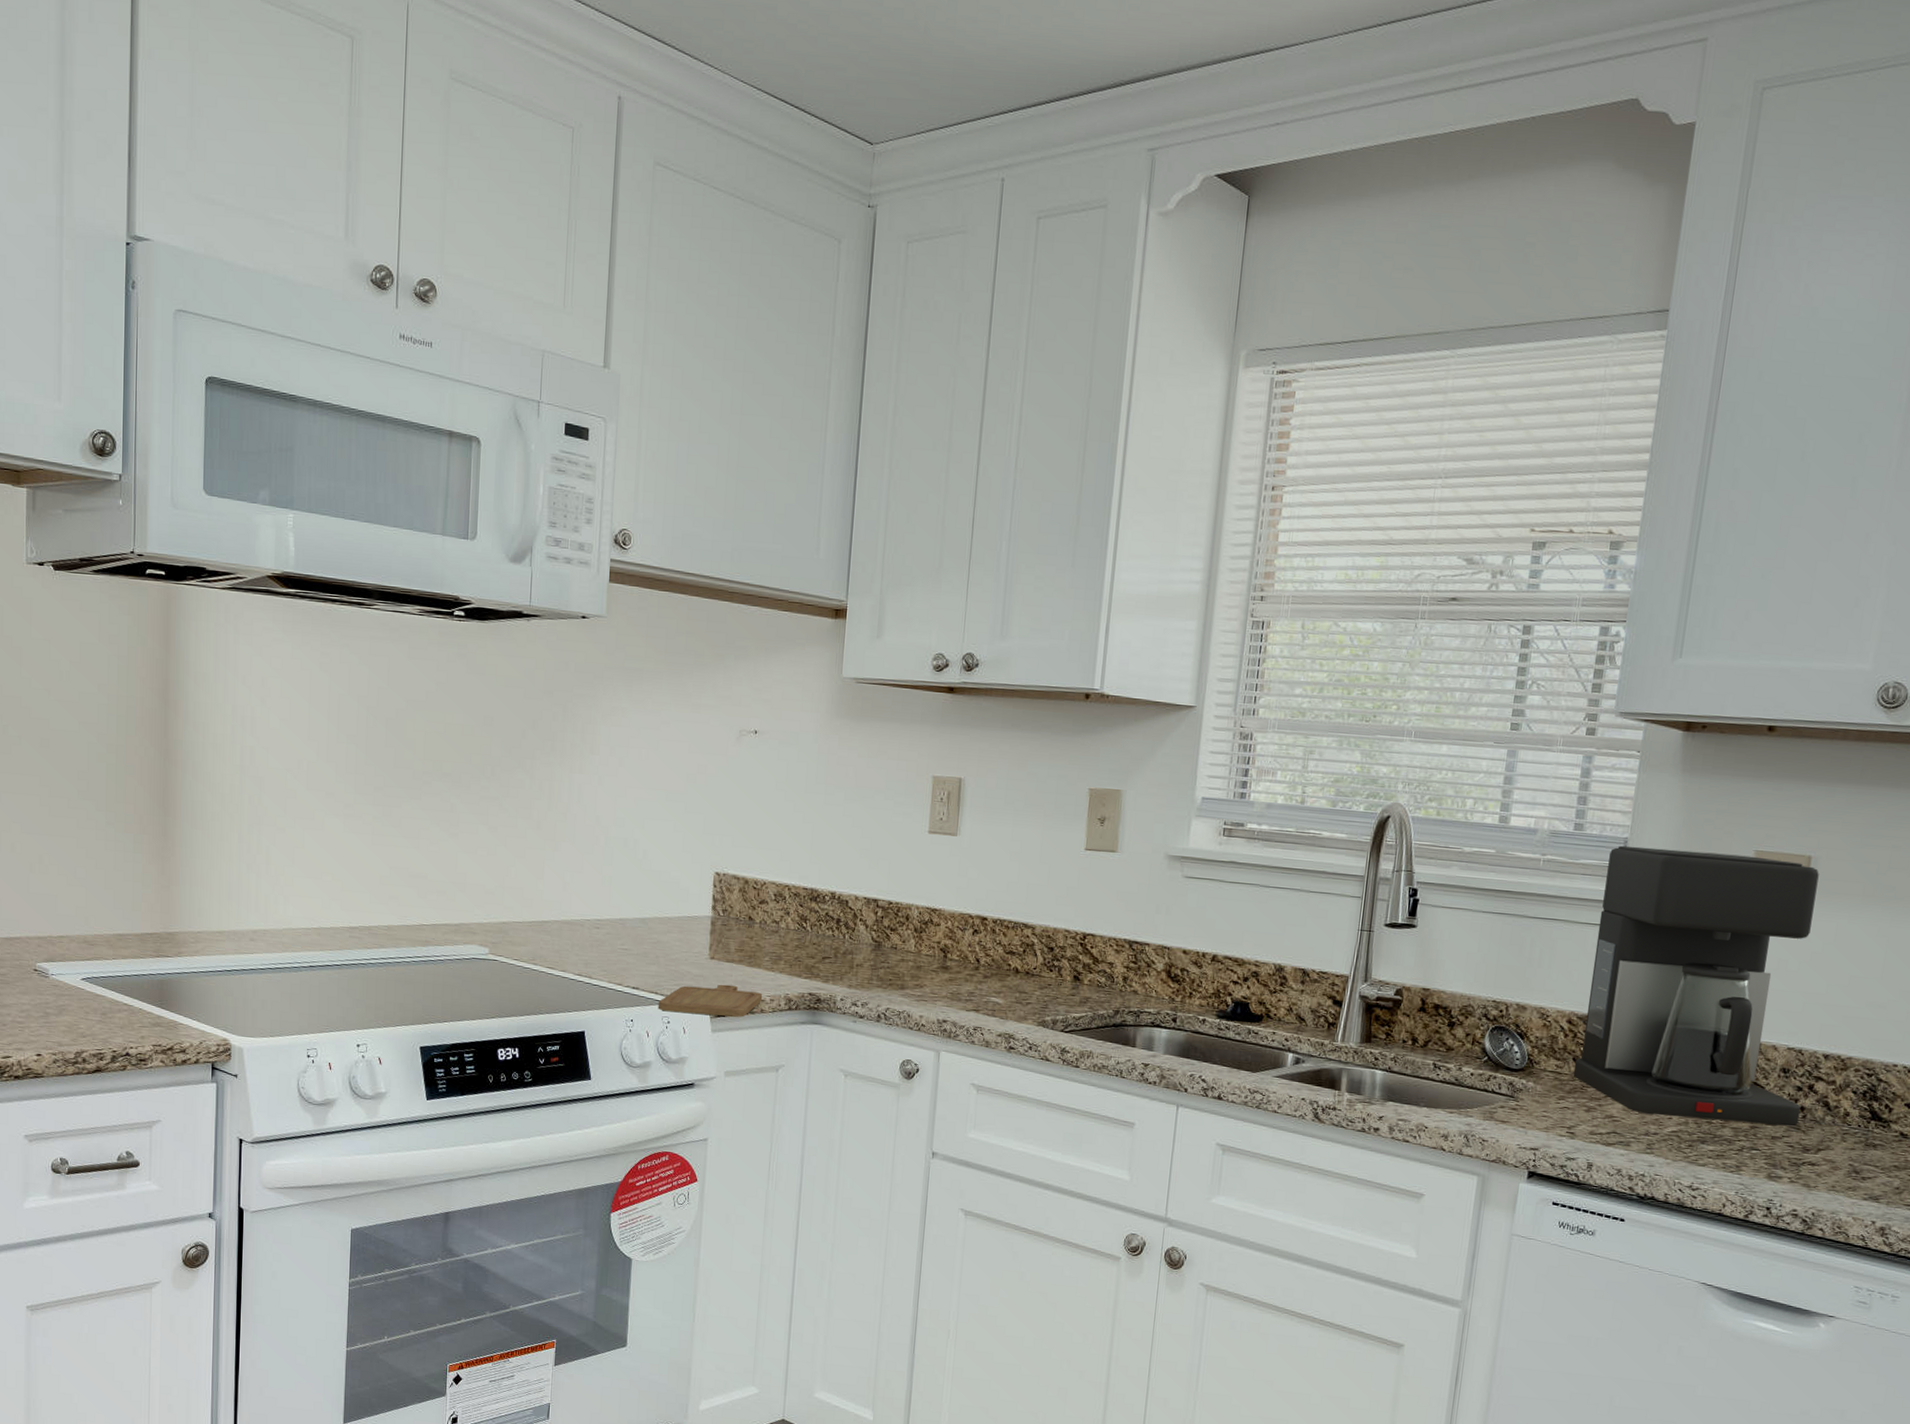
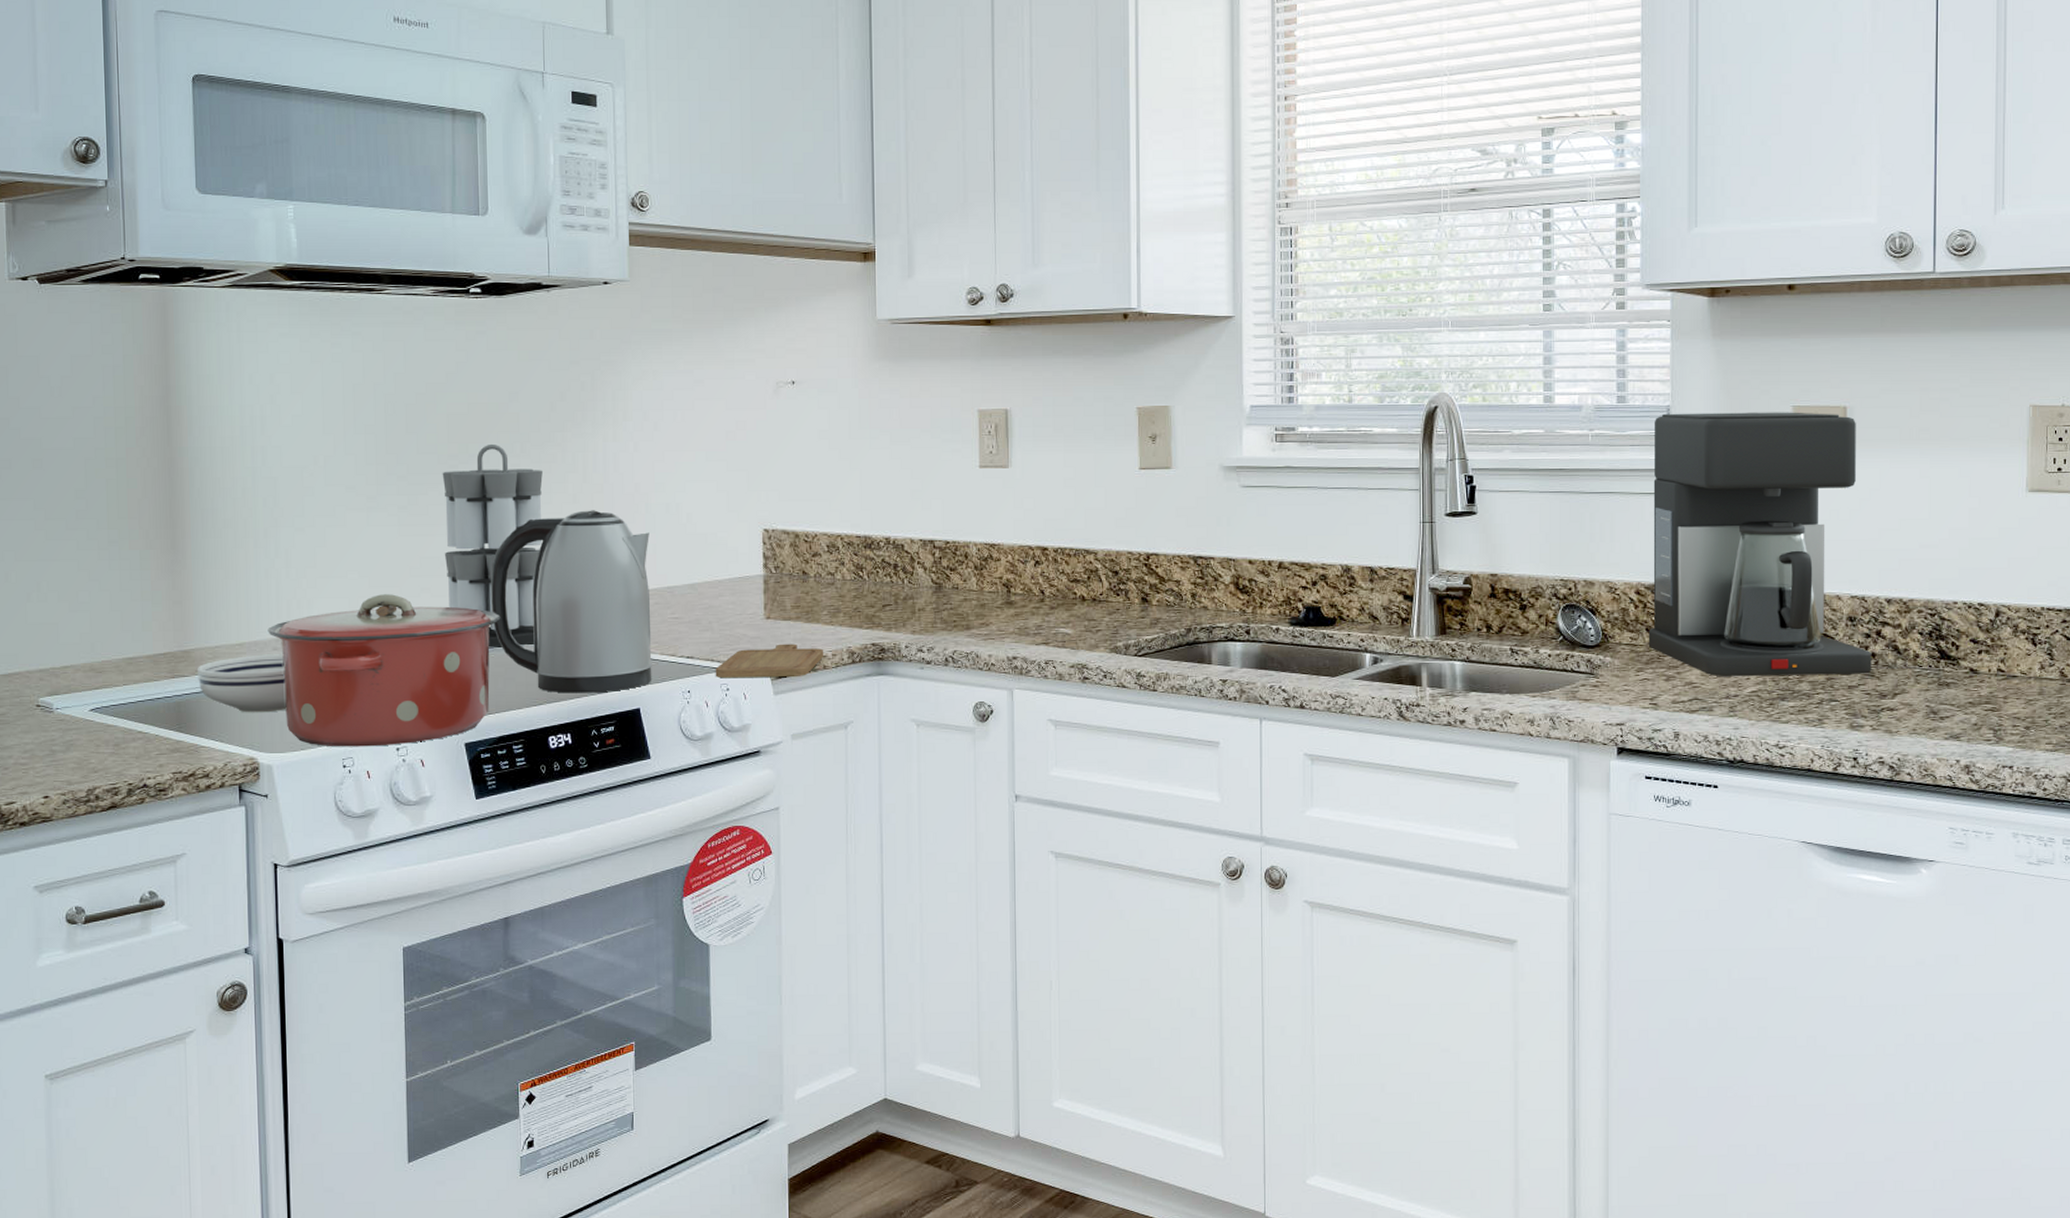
bowl: none [179,943,260,999] -> present [196,654,287,713]
casserole: none [246,898,462,1042] -> present [268,594,501,747]
spice rack: none [413,764,510,960] -> present [442,443,543,648]
kettle: none [453,837,607,1013] -> present [491,510,652,693]

